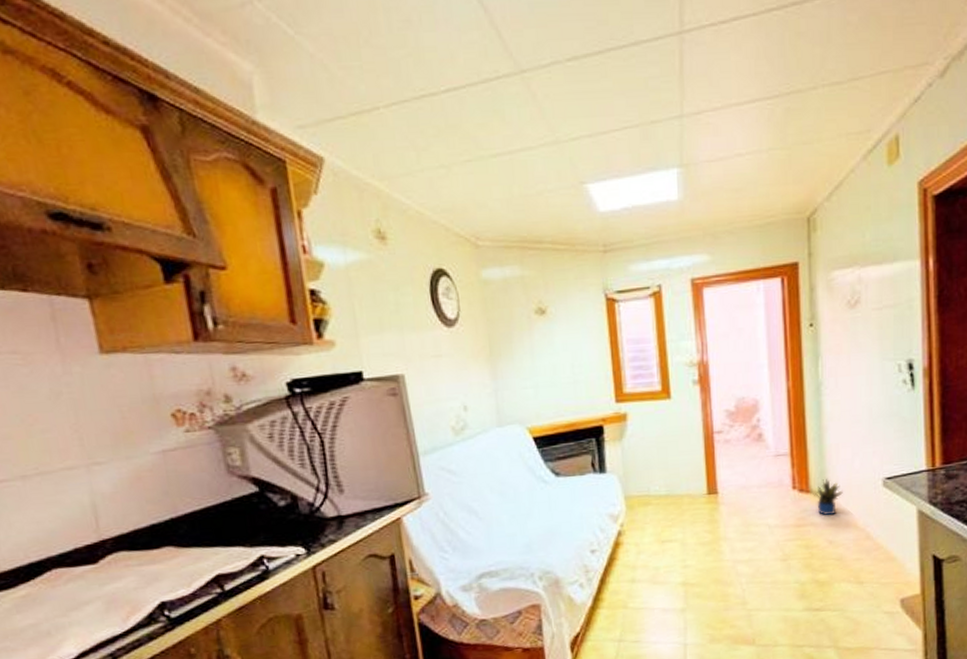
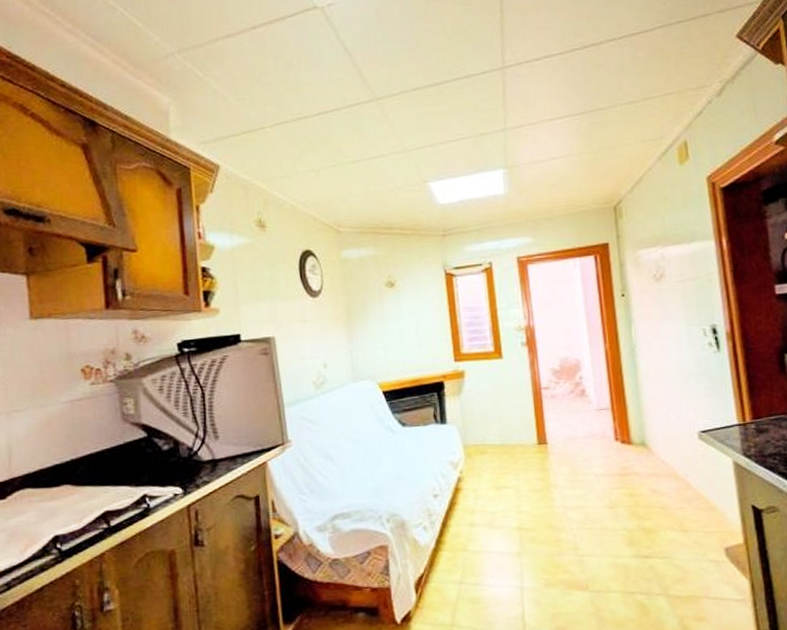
potted plant: present [813,479,843,515] -> none [634,432,662,465]

